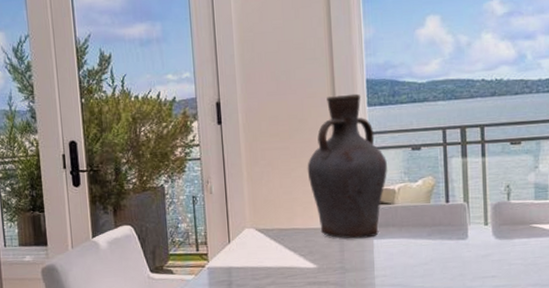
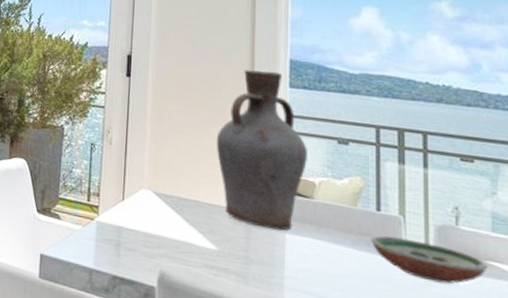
decorative bowl: none [442,220,532,252] -> present [371,235,488,284]

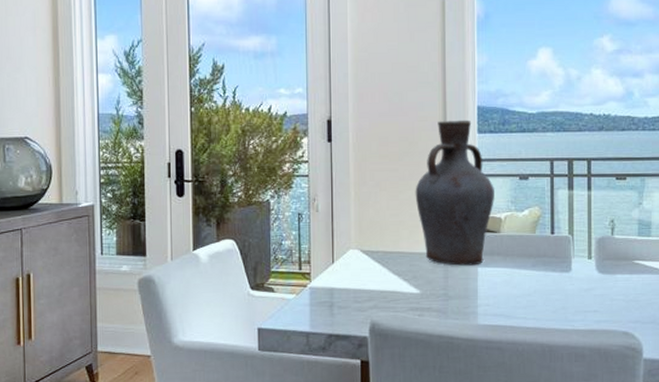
decorative bowl: present [371,235,488,284] -> none [547,253,635,286]

